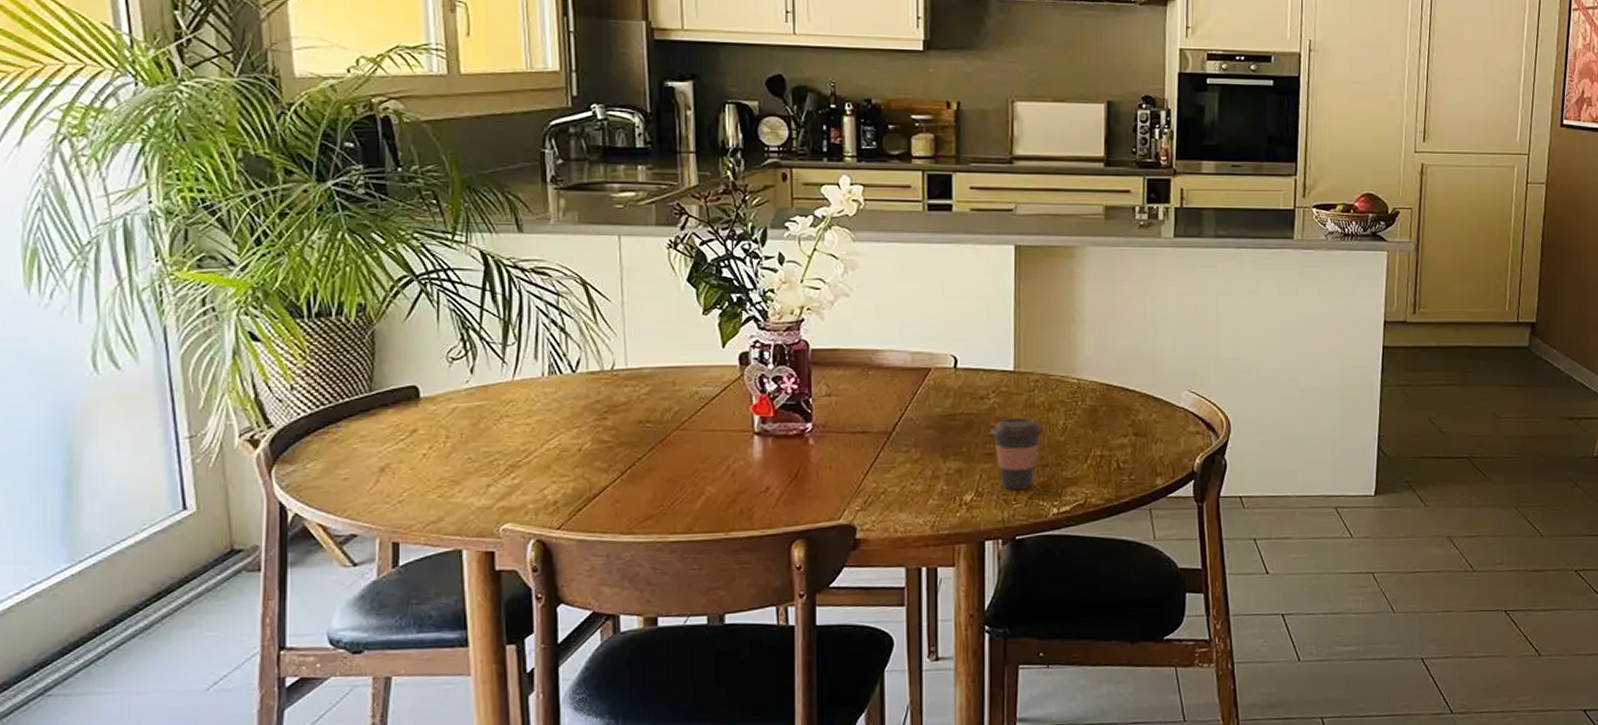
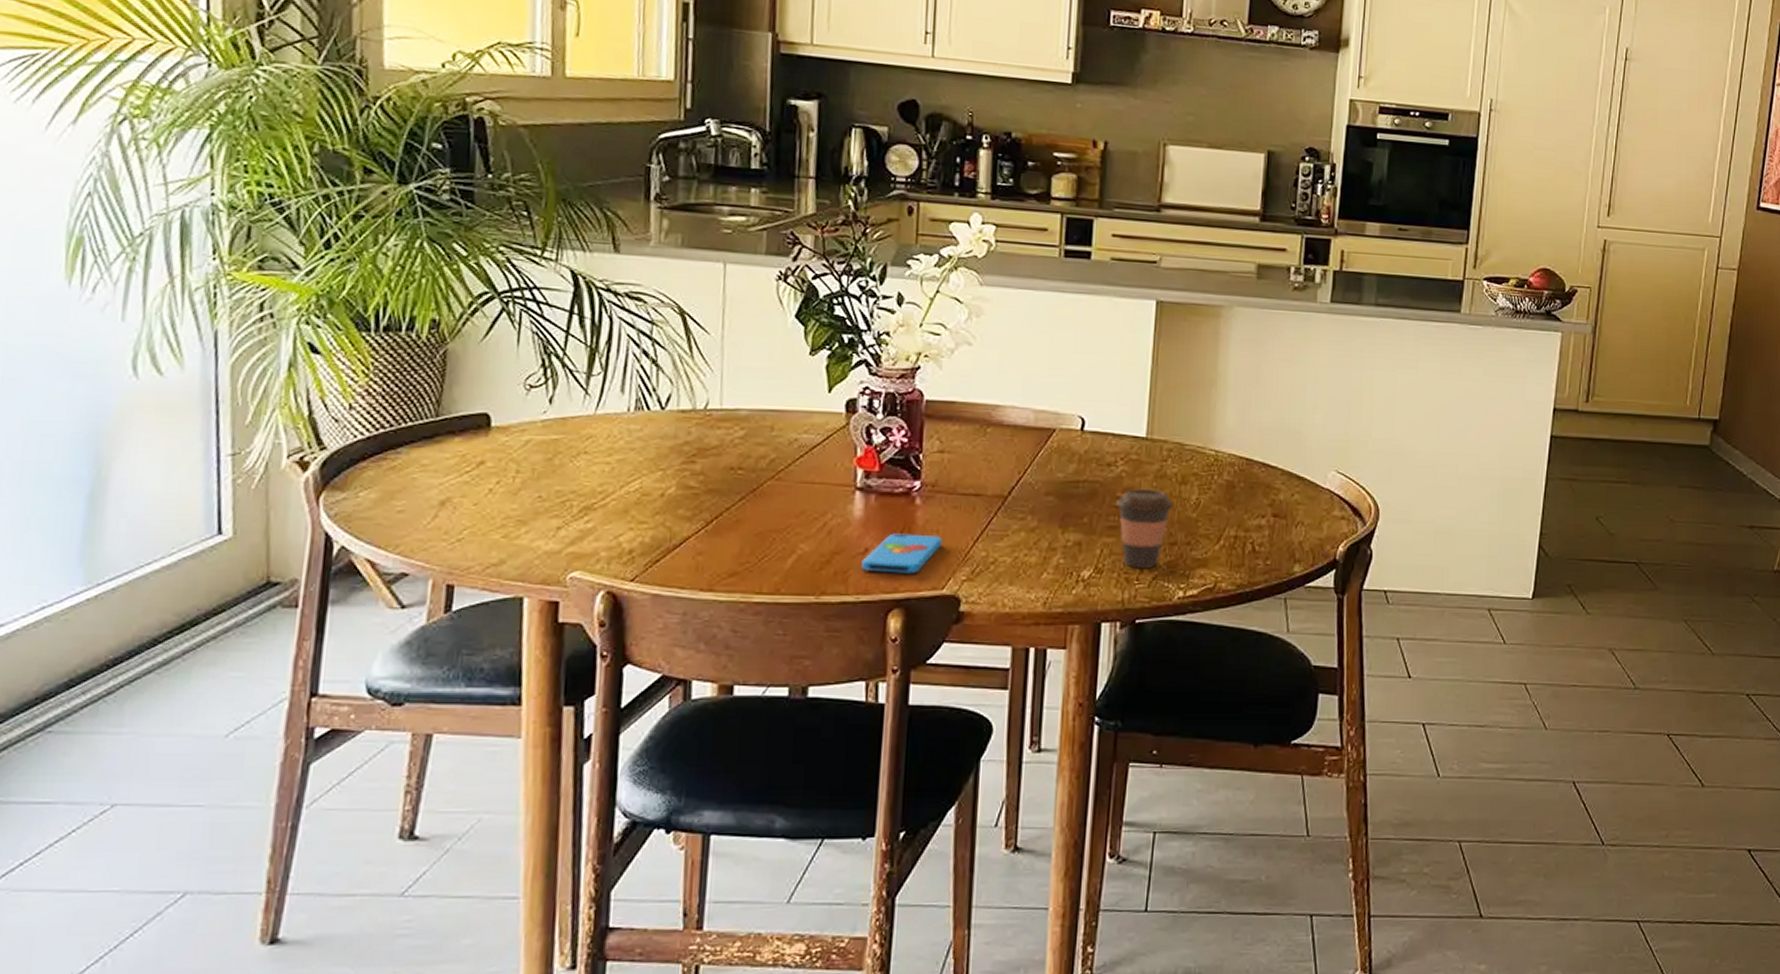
smartphone: none [764,471,836,508] -> present [861,533,942,574]

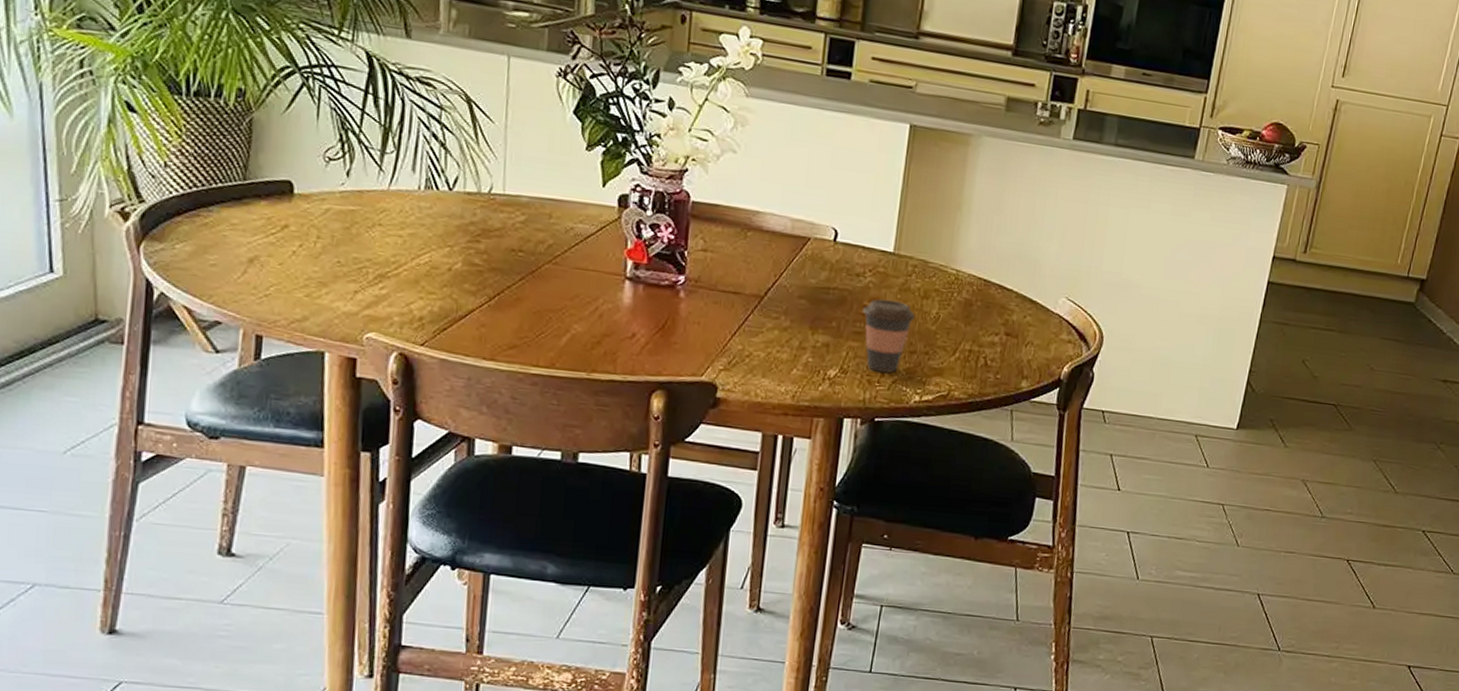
smartphone: present [861,533,942,574] -> none [629,321,703,360]

